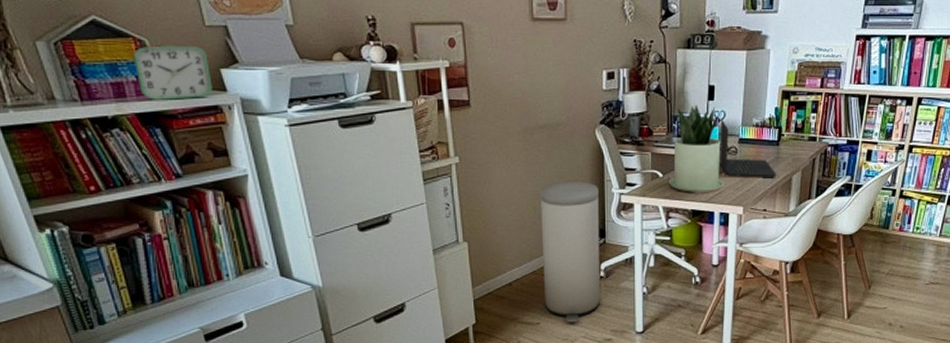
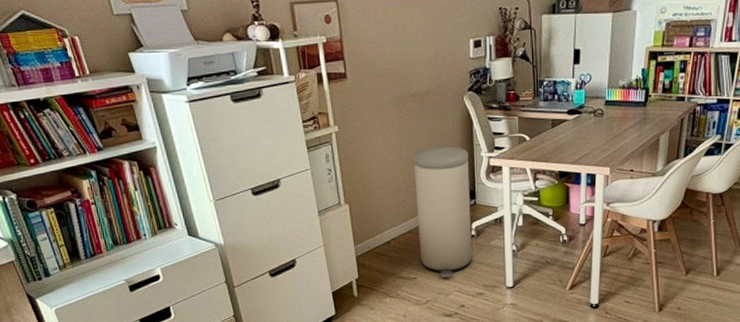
alarm clock: present [134,45,213,101] -> none [57,33,123,84]
planter: present [669,104,725,192] -> none [536,68,591,155]
laptop: present [720,119,777,178] -> none [586,82,644,140]

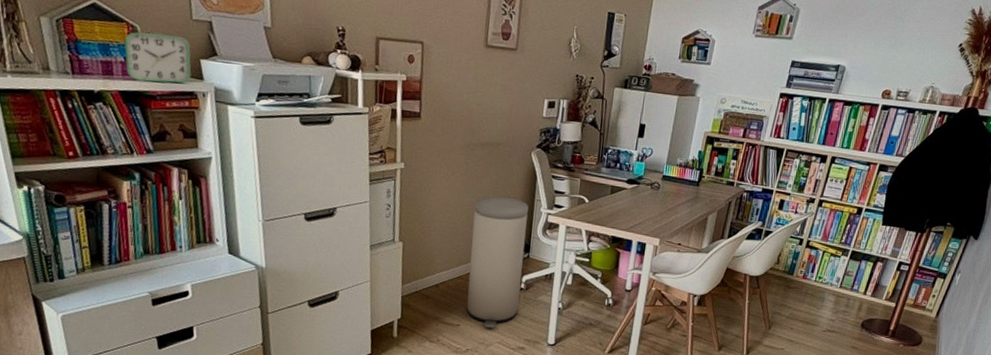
alarm clock: none [57,33,123,84] -> present [124,32,192,84]

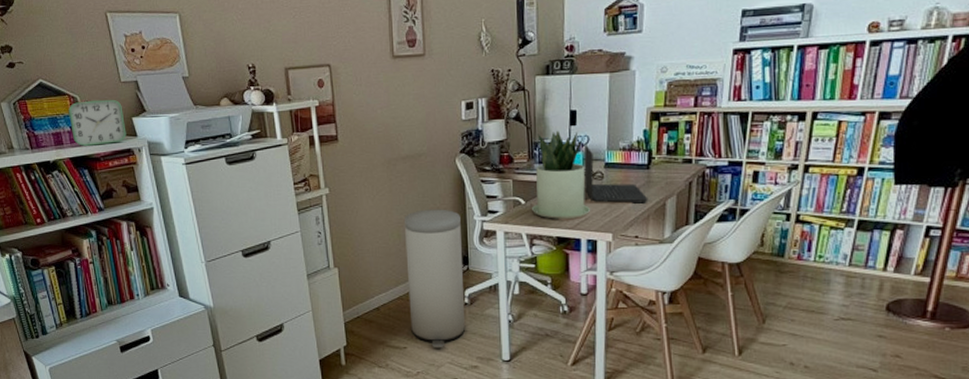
planter: none [594,140,647,222] -> present [532,130,591,219]
laptop: none [642,155,694,216] -> present [584,144,648,204]

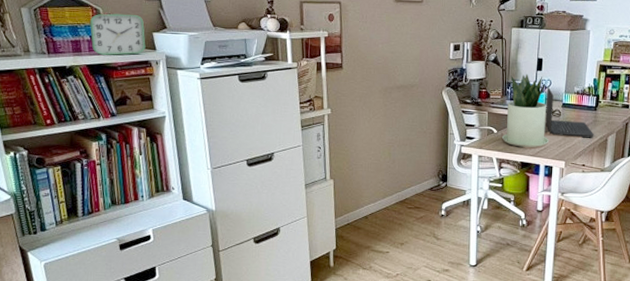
pedal bin: present [403,209,466,348] -> none [393,132,443,254]

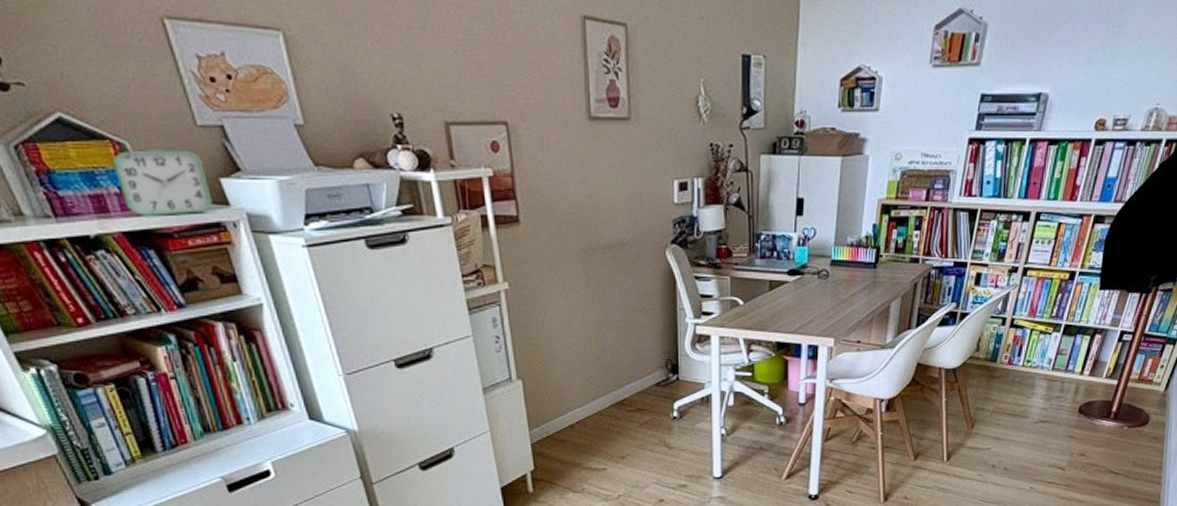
planter: present [502,74,549,148] -> none [751,220,814,322]
laptop: present [545,86,594,138] -> none [808,237,873,306]

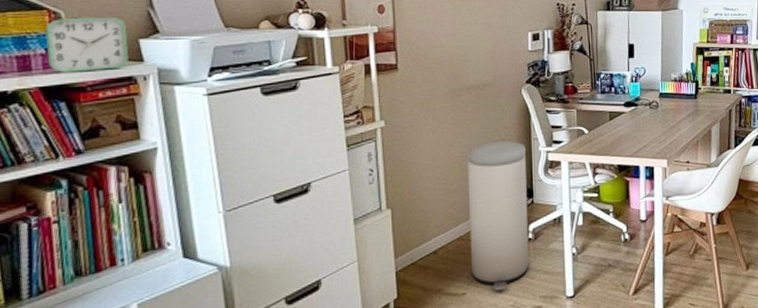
pedal bin: none [603,309,674,468] -> present [466,140,530,291]

